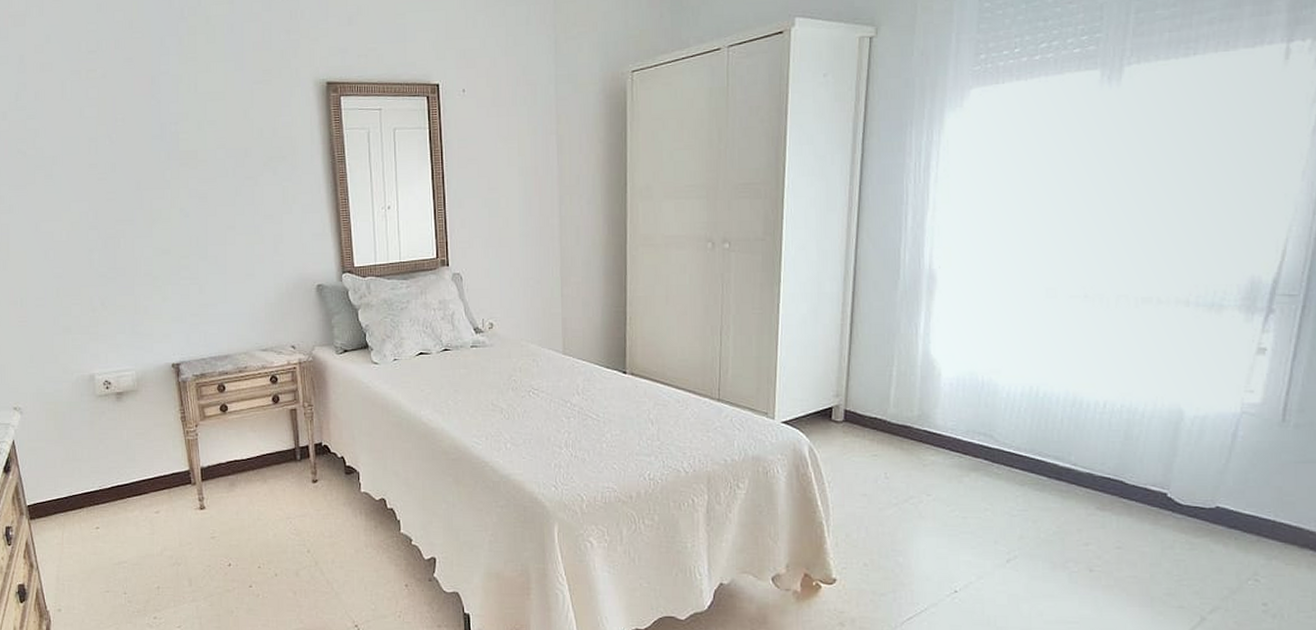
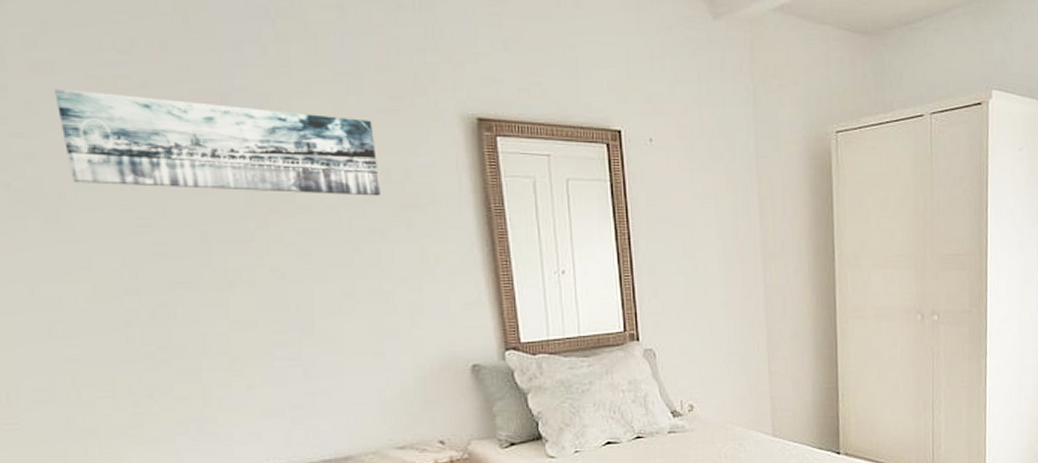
wall art: none [52,82,256,150] -> present [55,88,382,196]

